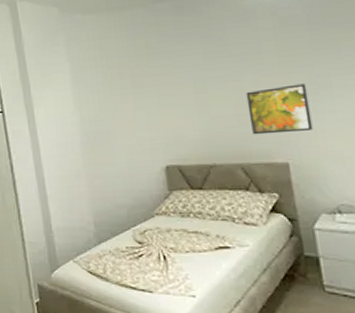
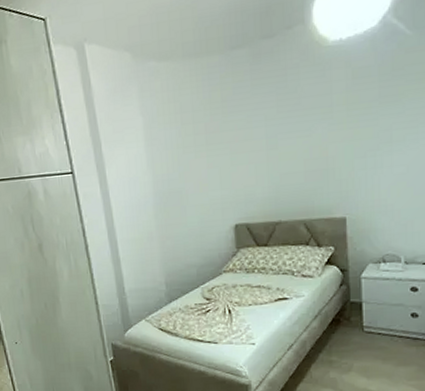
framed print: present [246,83,313,135] -> none [314,138,371,191]

